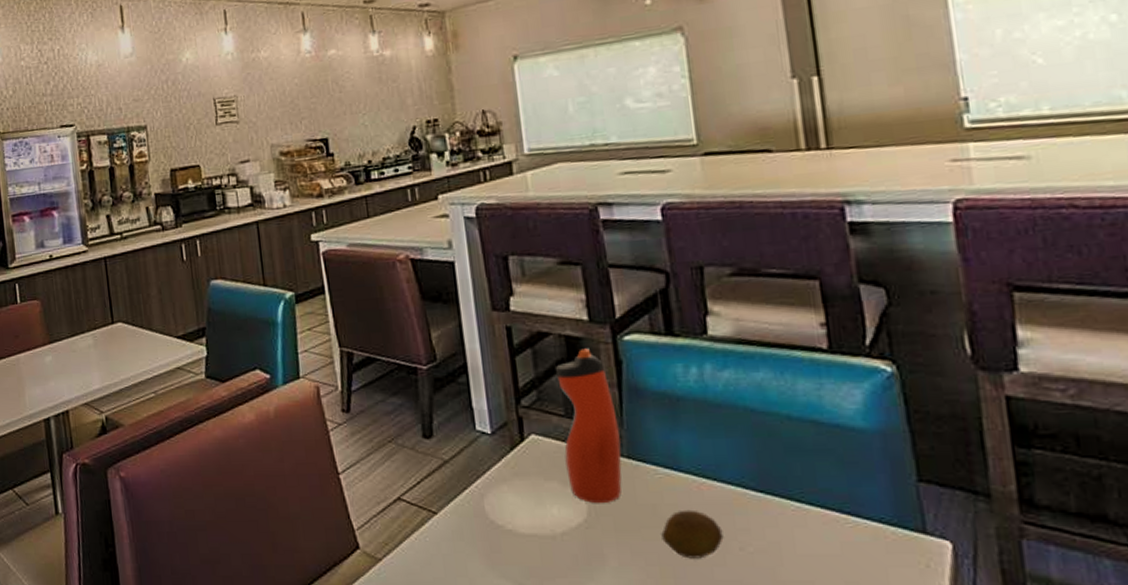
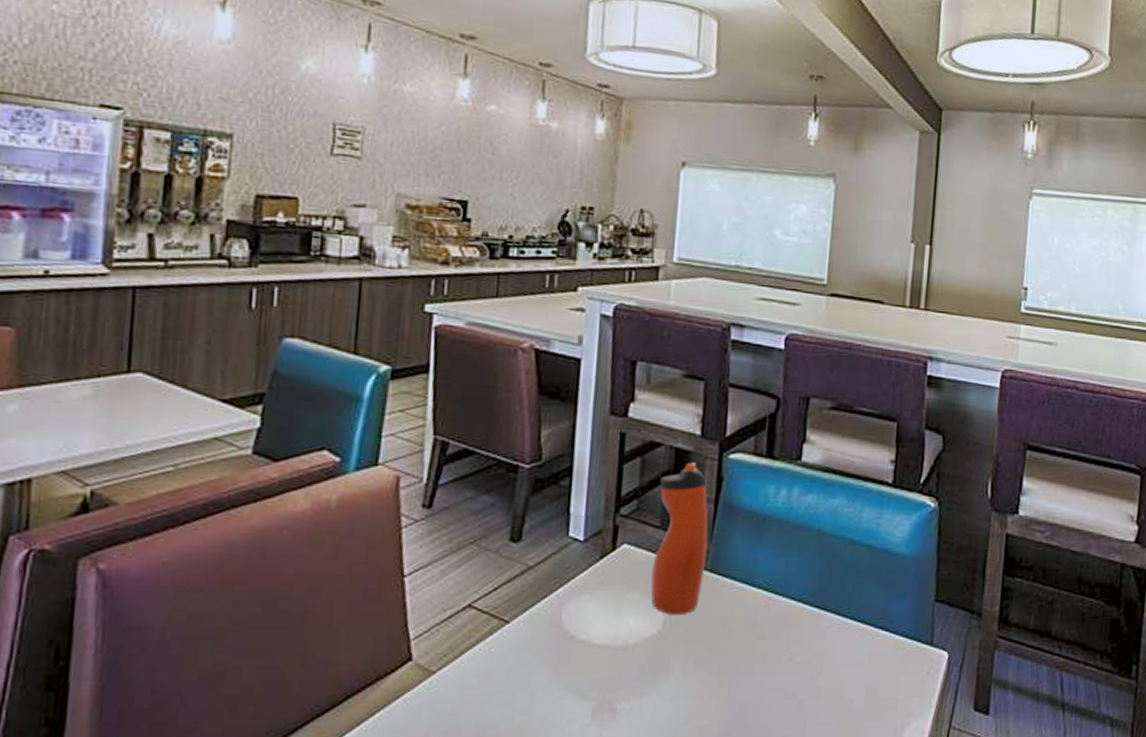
fruit: present [661,509,724,559] -> none [725,622,779,669]

